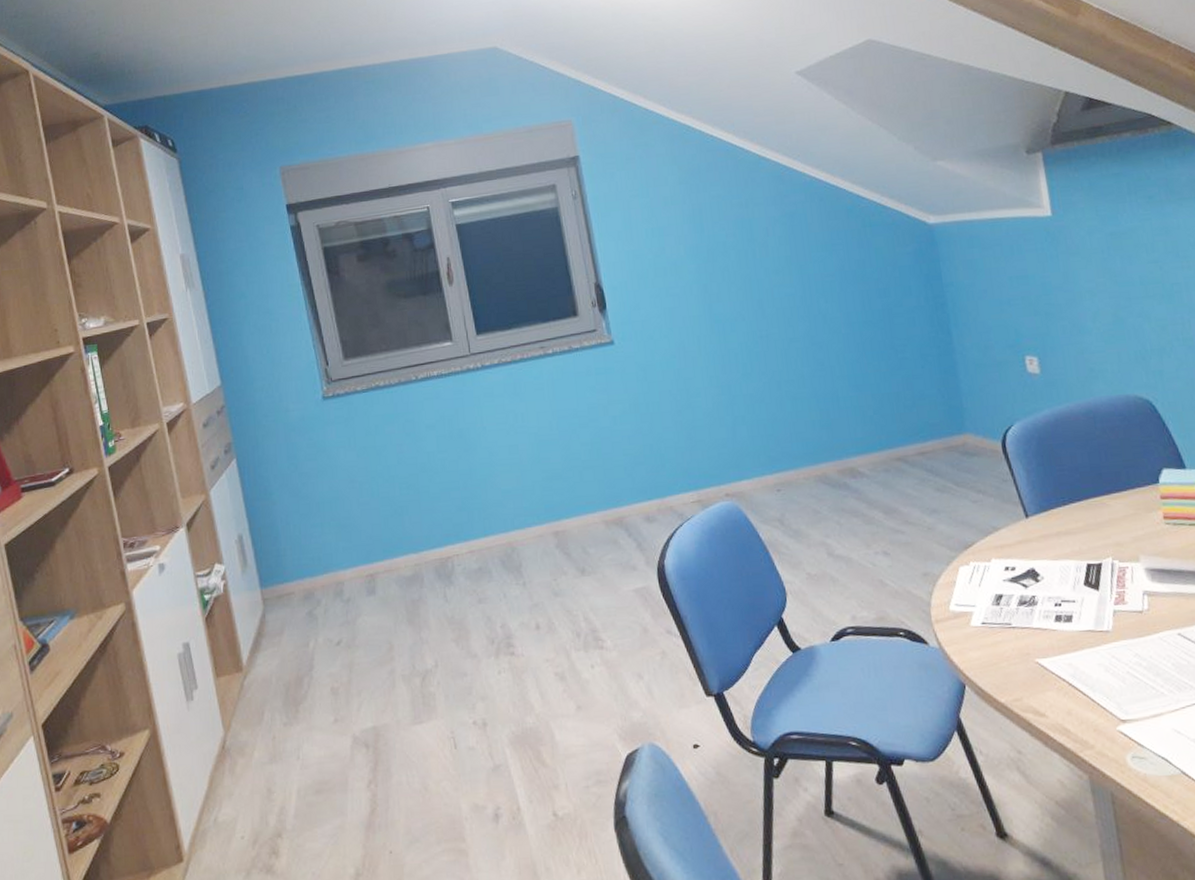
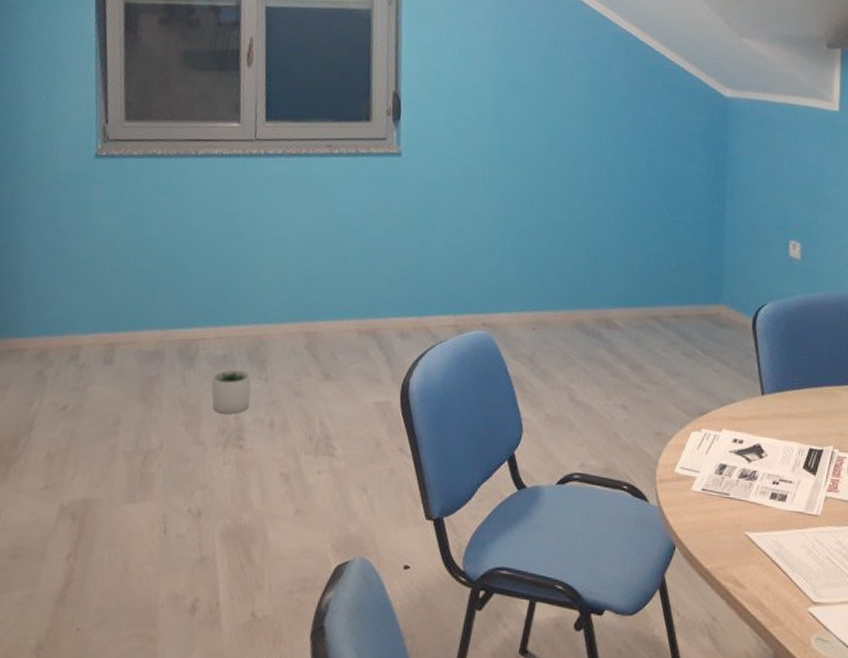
planter: none [472,579,513,624] -> present [211,369,251,414]

